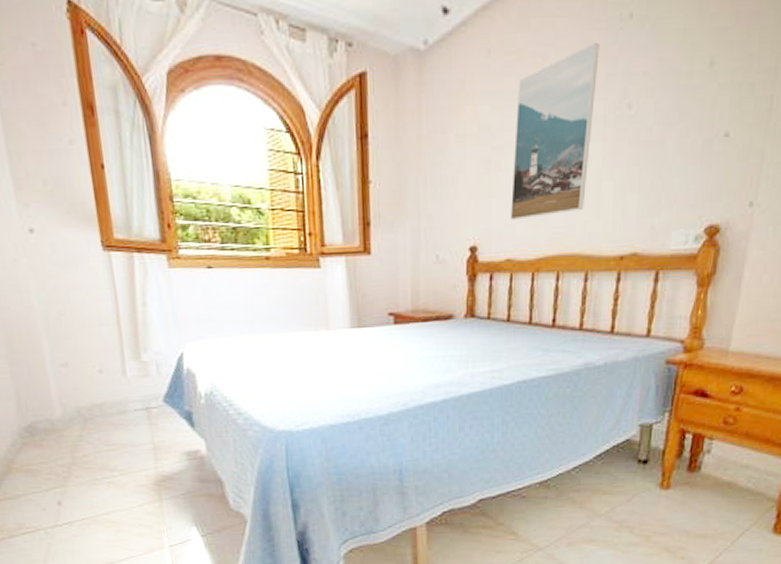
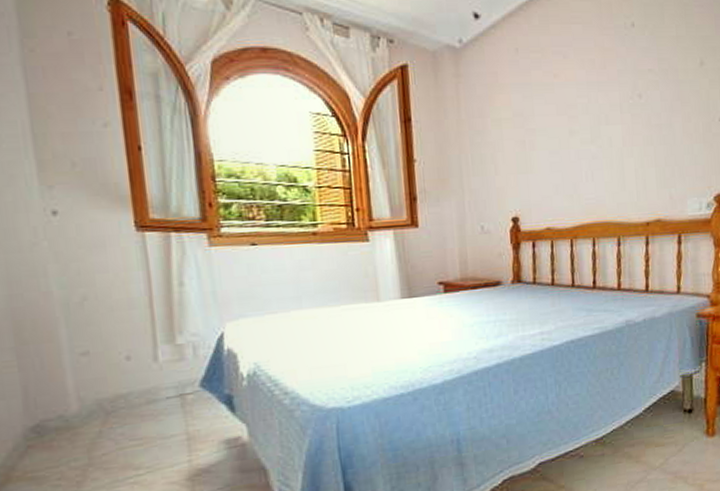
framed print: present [510,42,600,220] -> none [544,44,611,193]

